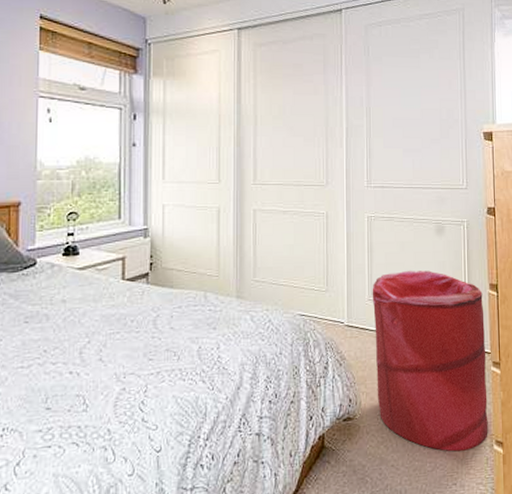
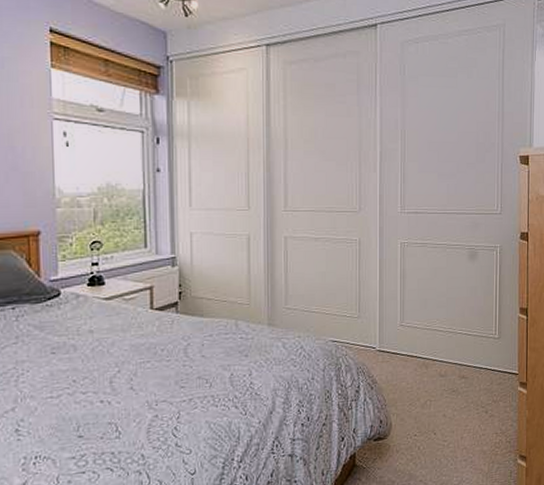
laundry hamper: present [372,270,488,452] -> none [404,295,514,466]

